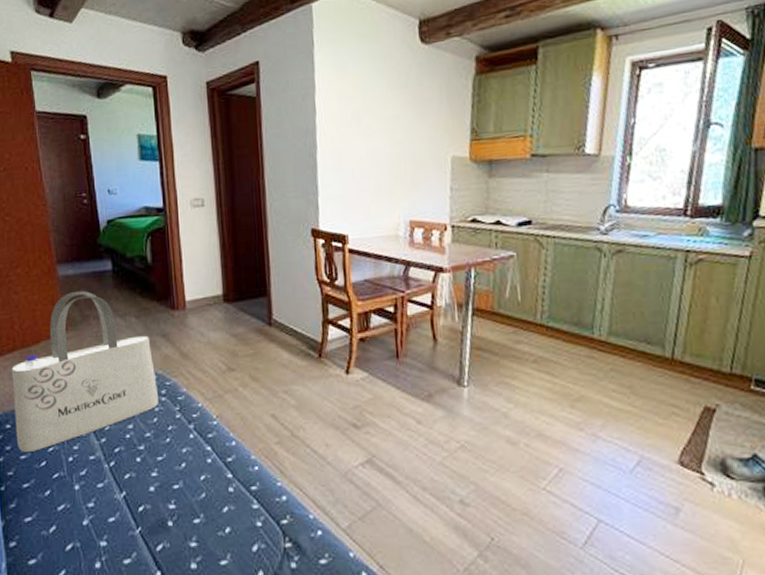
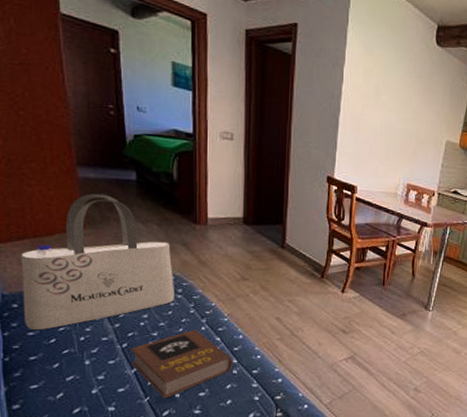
book: none [117,438,228,529] -> present [129,329,233,399]

